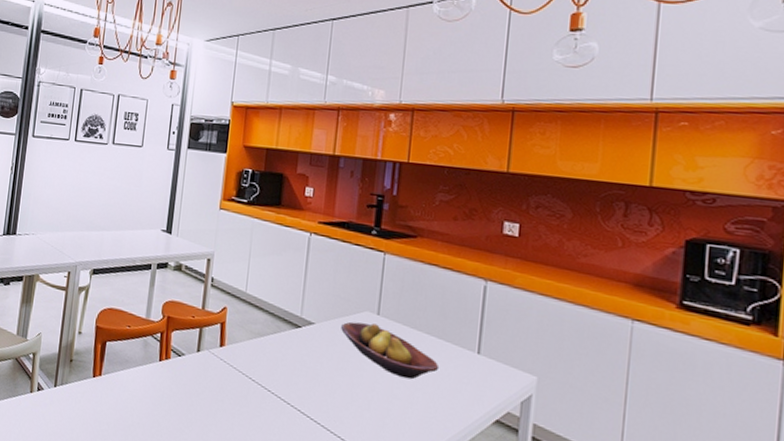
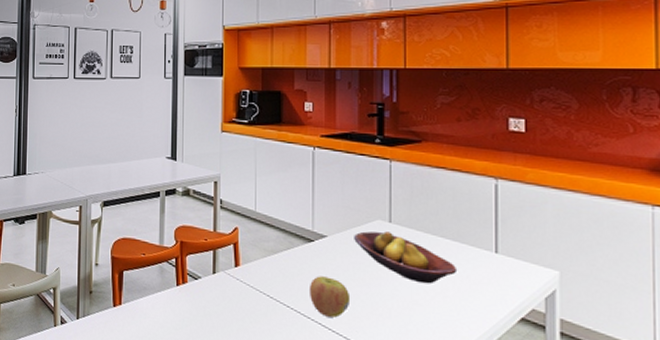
apple: none [291,362,332,406] -> present [310,276,351,318]

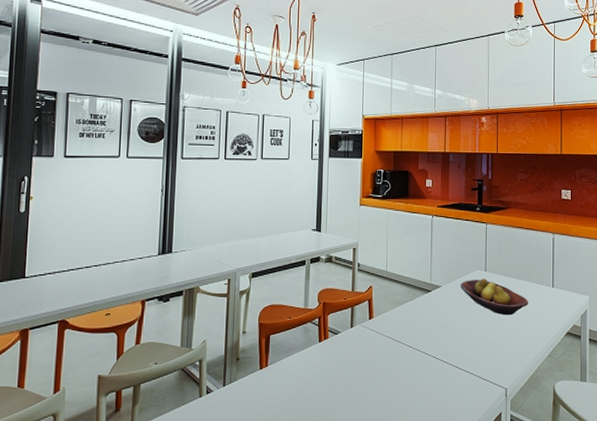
apple: present [310,276,351,318] -> none [428,319,457,351]

